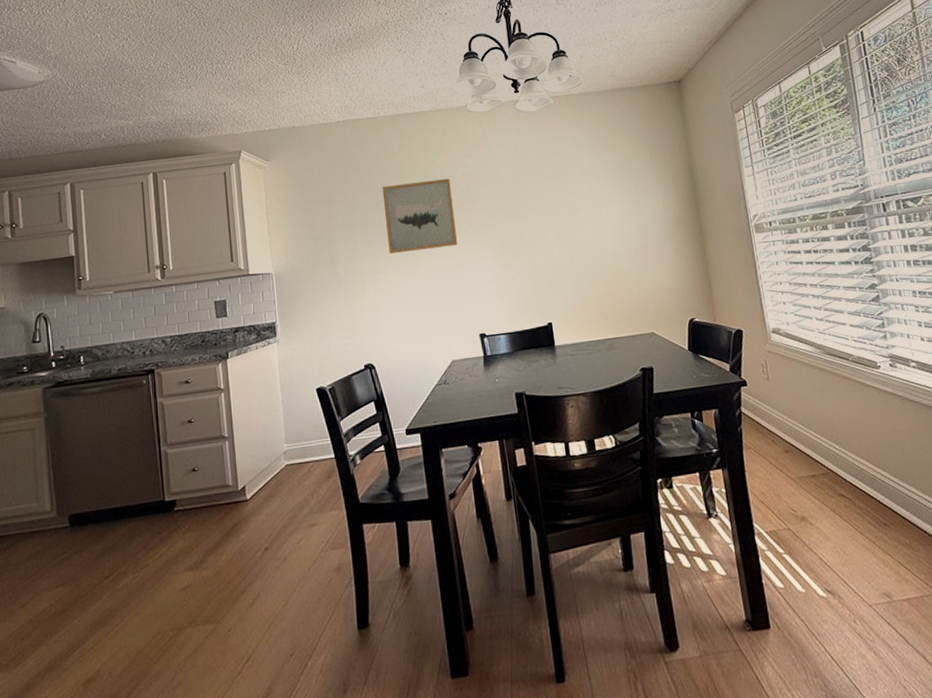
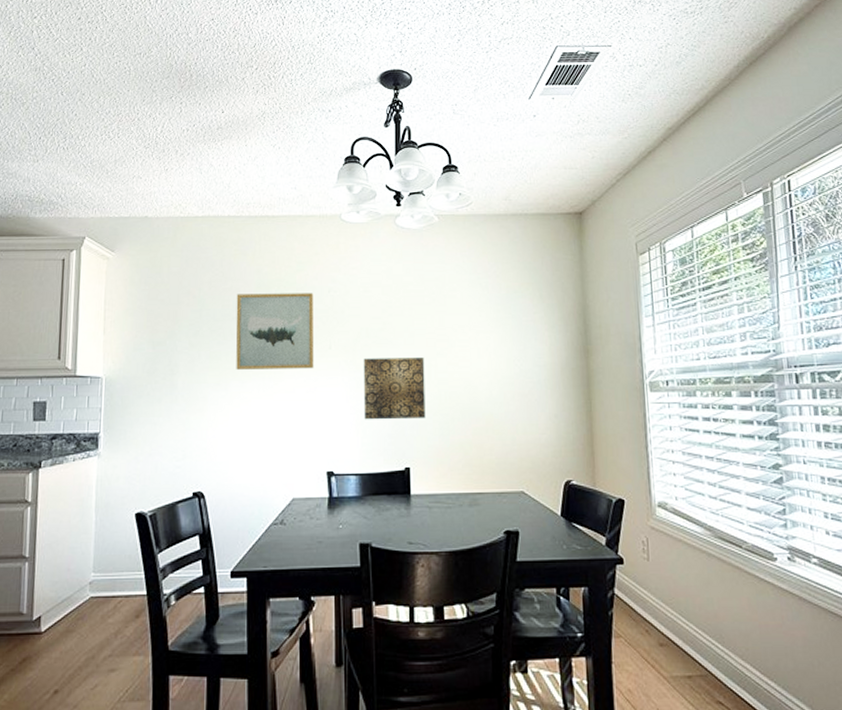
wall art: none [500,225,561,285] -> present [363,357,426,420]

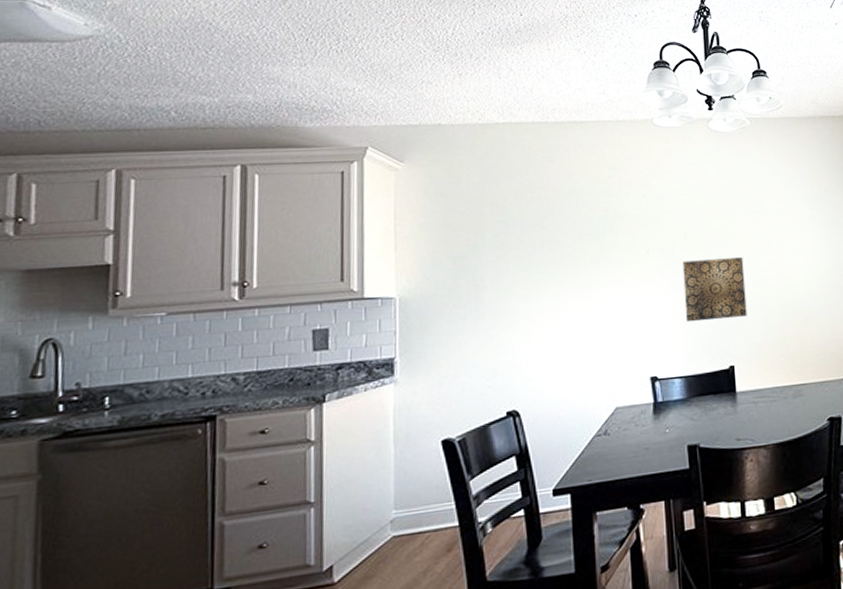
wall art: present [236,293,315,370] -> none [545,198,632,281]

